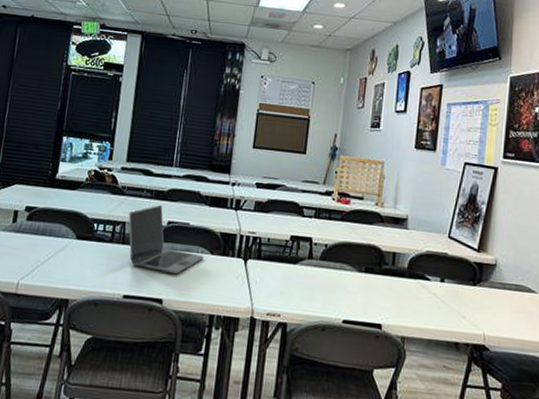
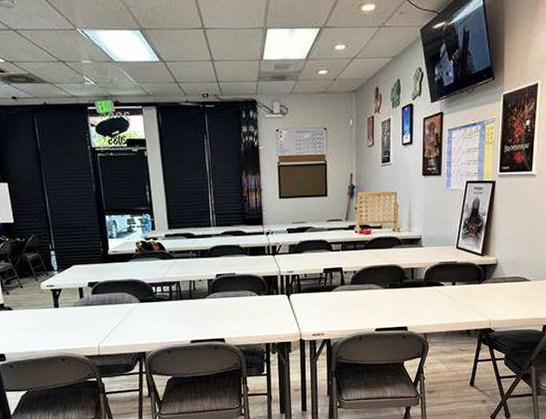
laptop: present [128,205,204,275] -> none [180,262,252,317]

